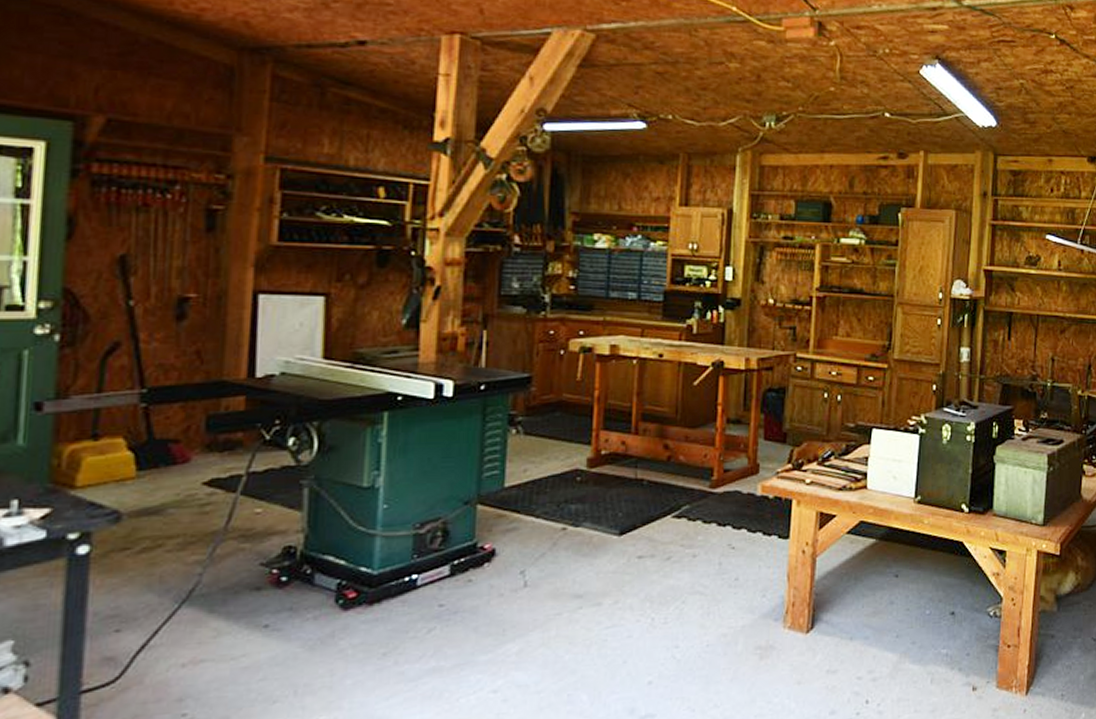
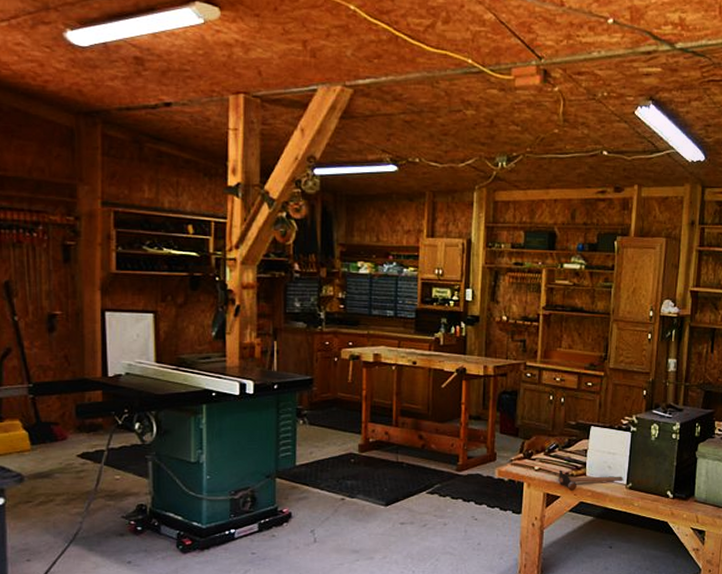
claw hammer: none [834,482,911,508] -> present [558,469,623,491]

